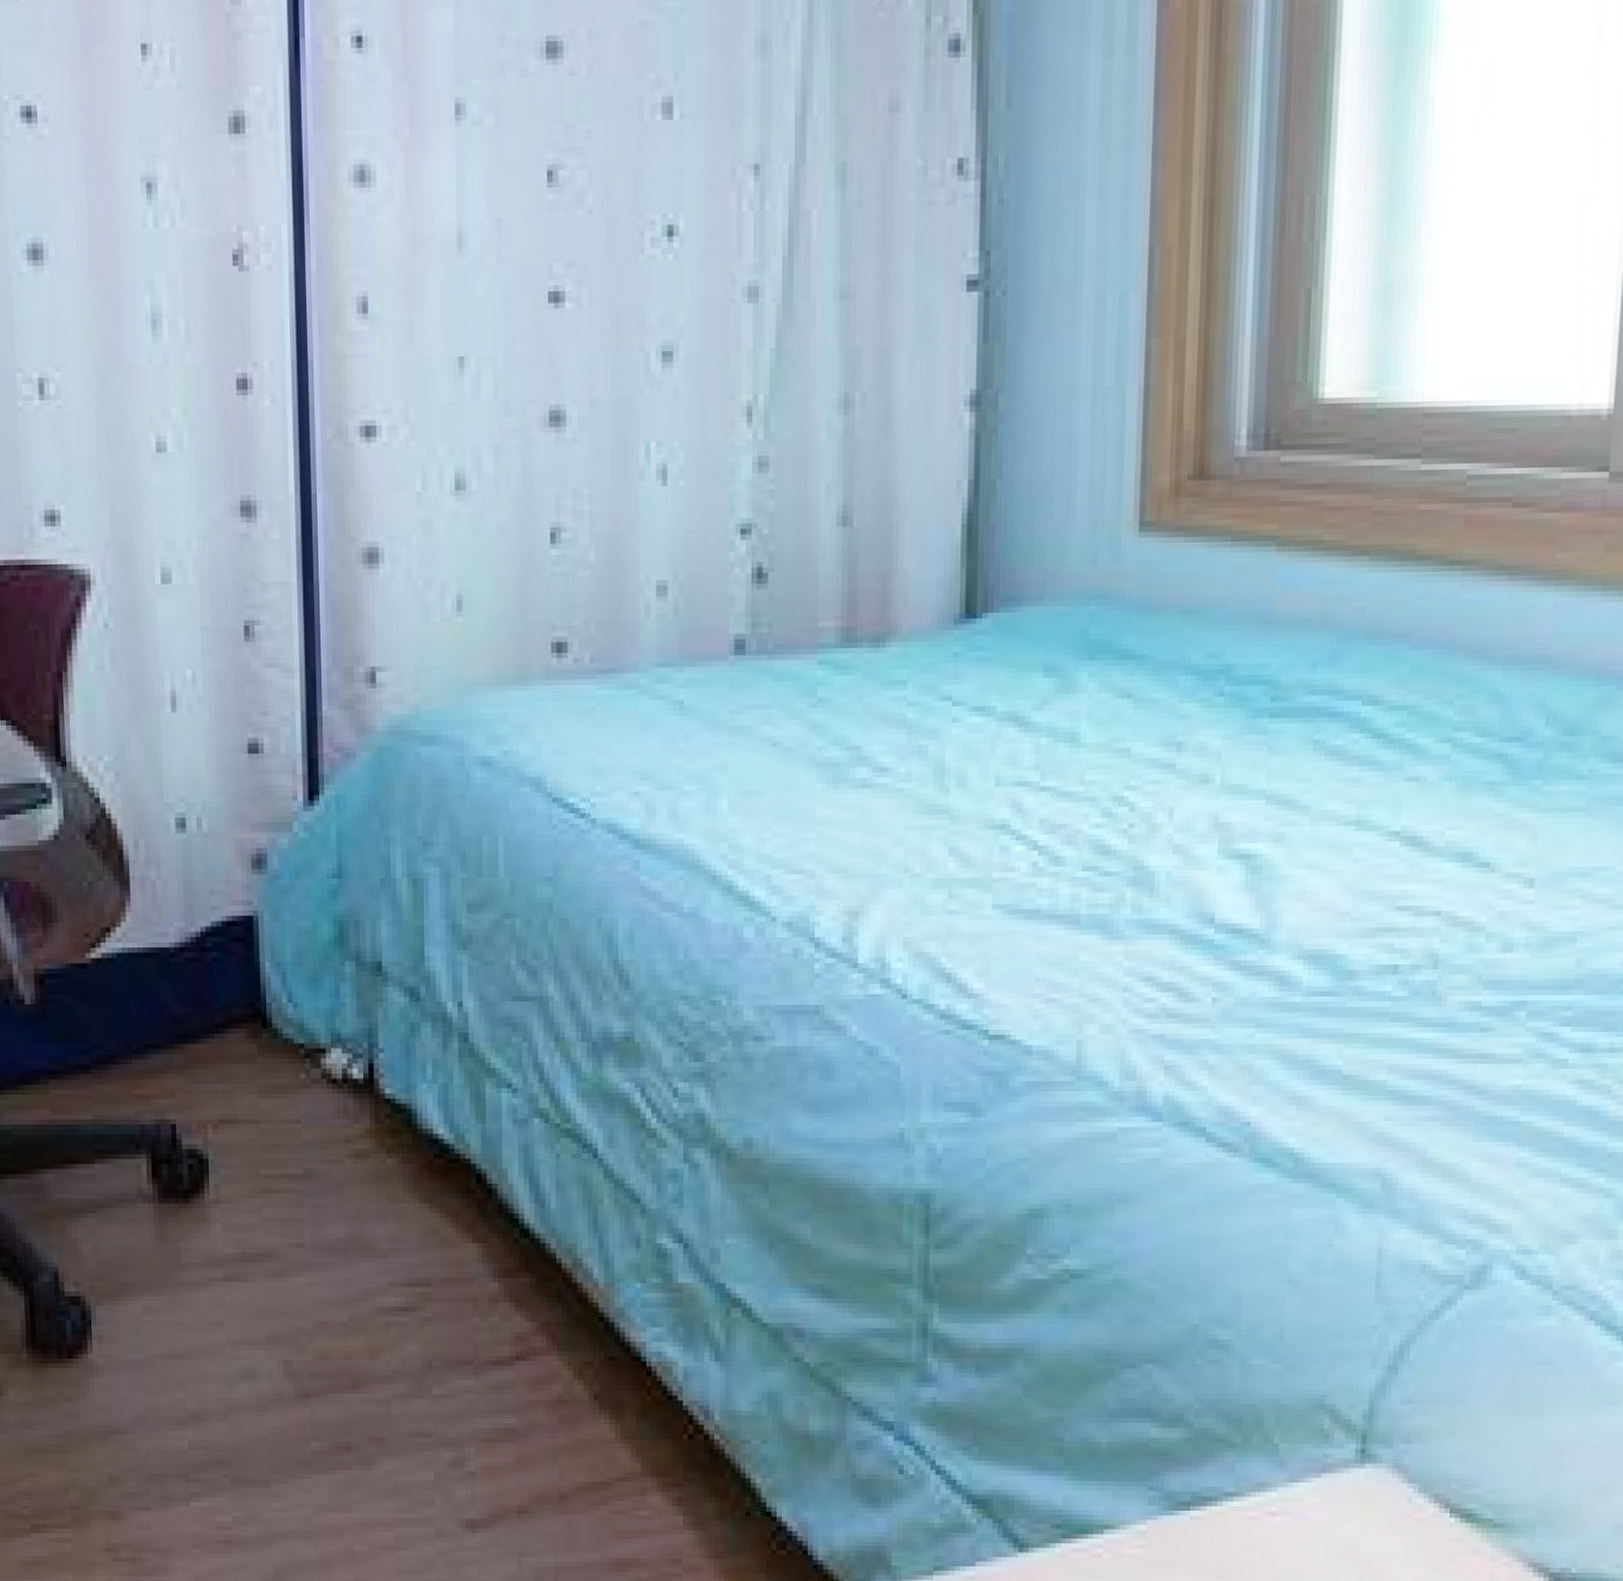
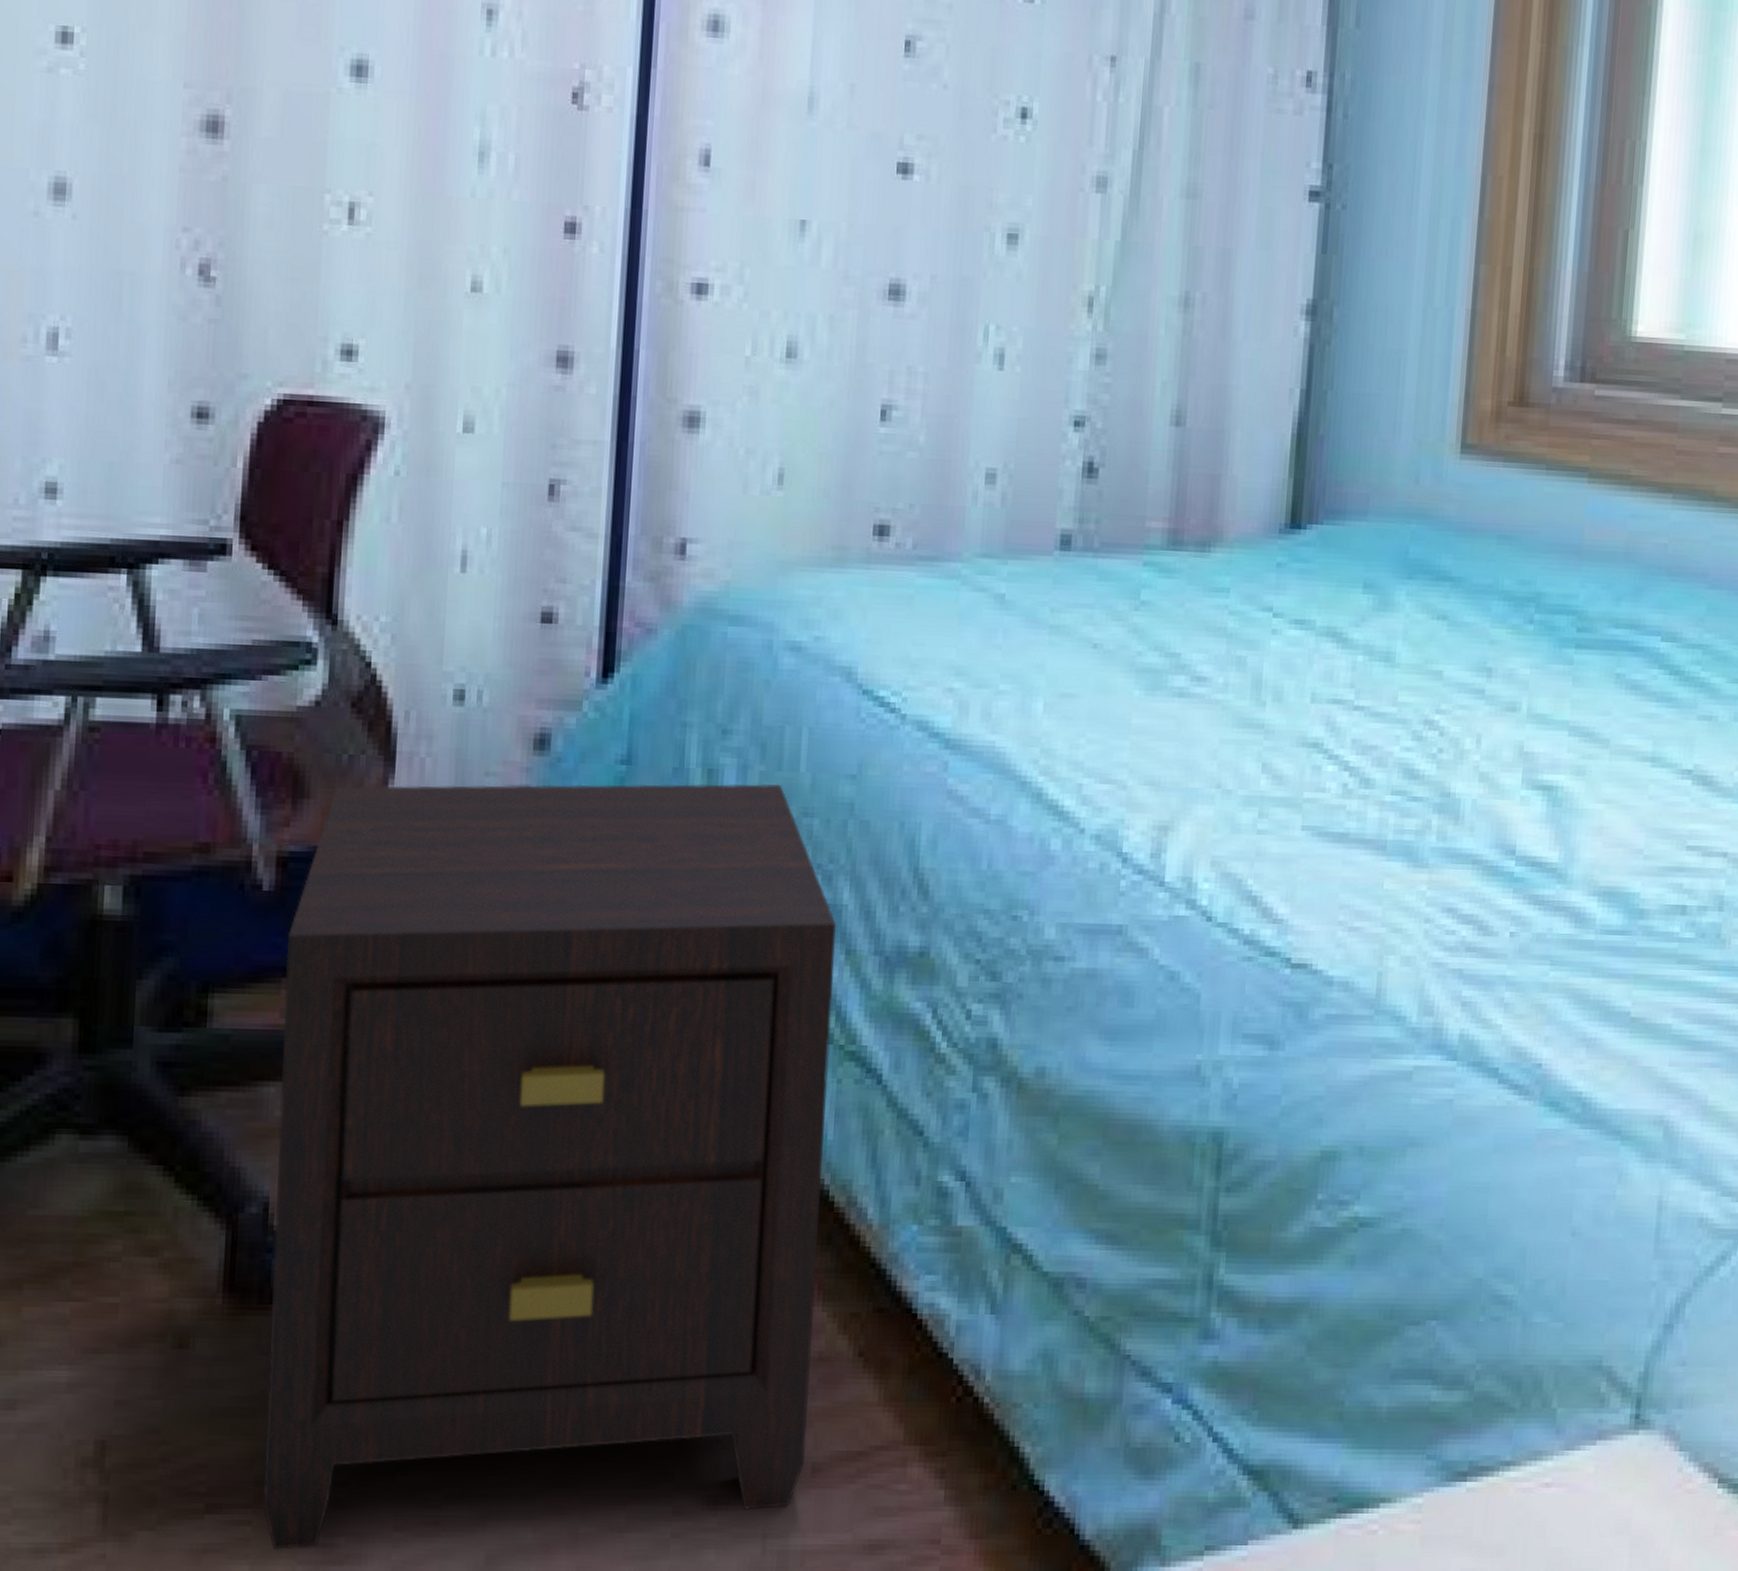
nightstand: none [51,890,552,1563] -> present [262,783,836,1550]

